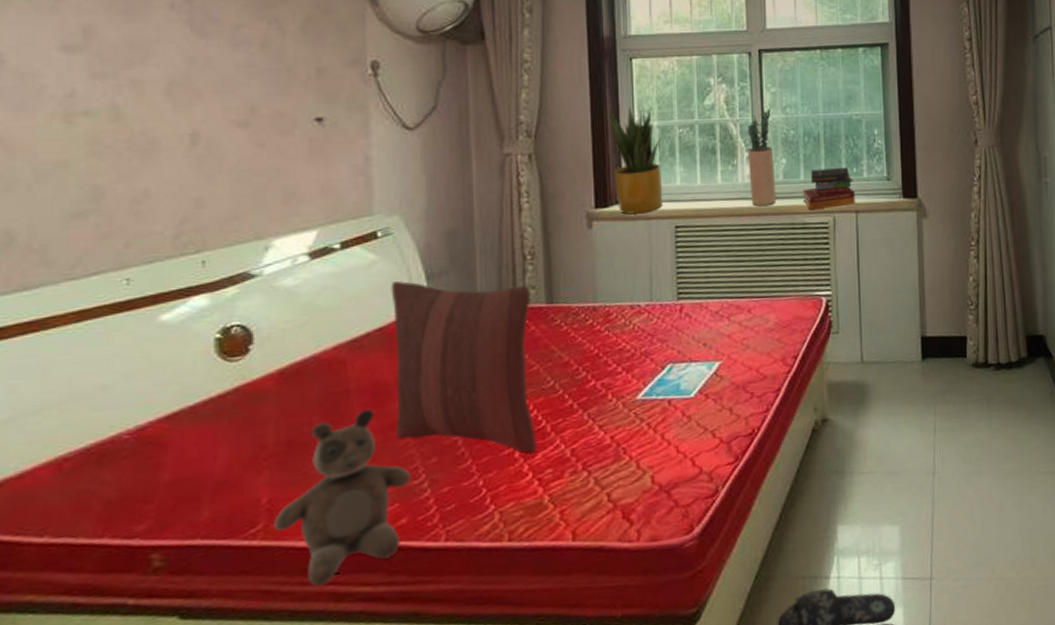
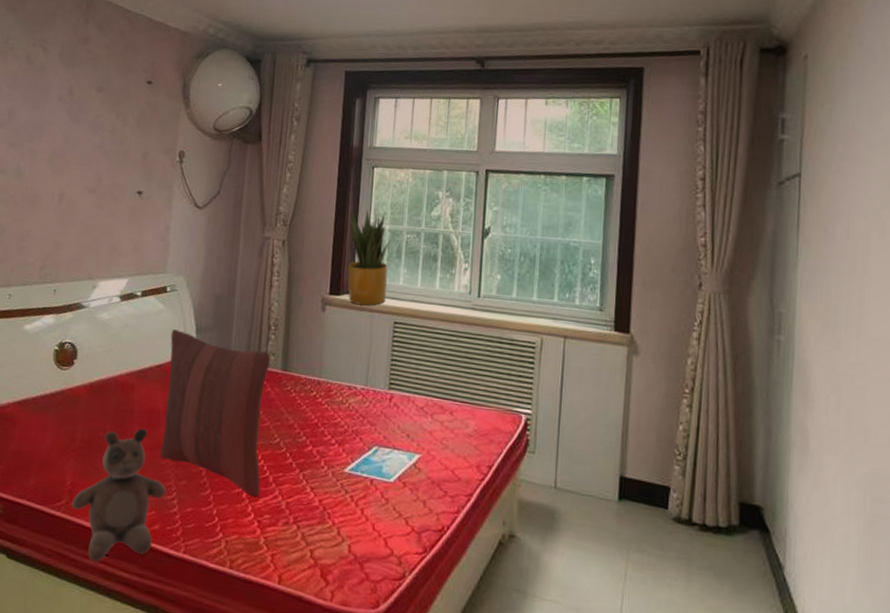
vase: present [747,110,776,207] -> none [464,226,490,318]
books: present [802,168,855,211] -> none [513,289,565,330]

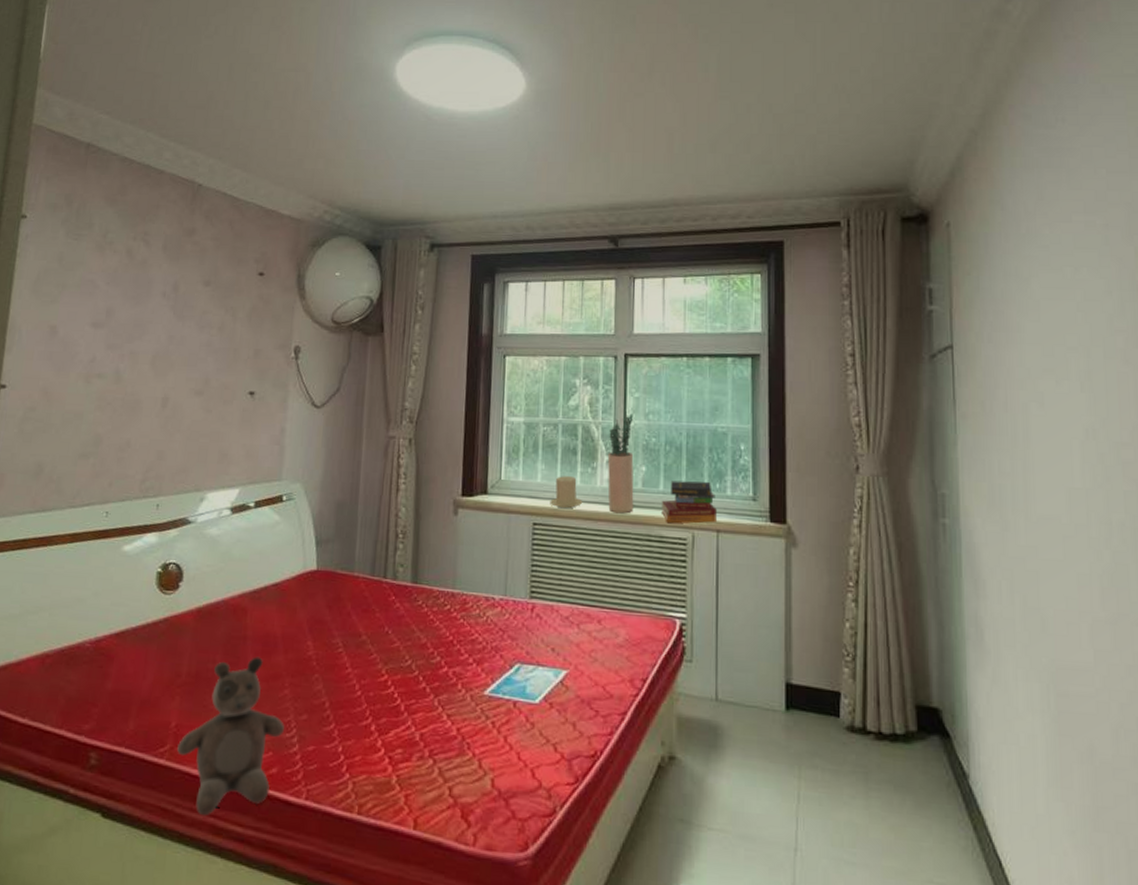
pillow: present [160,329,270,497] -> none [277,543,398,729]
planter: present [347,210,391,306] -> none [479,402,527,507]
candle: none [410,280,441,311] -> present [550,476,583,509]
vase: none [464,226,490,318] -> present [607,414,634,514]
books: none [513,289,565,330] -> present [661,480,717,524]

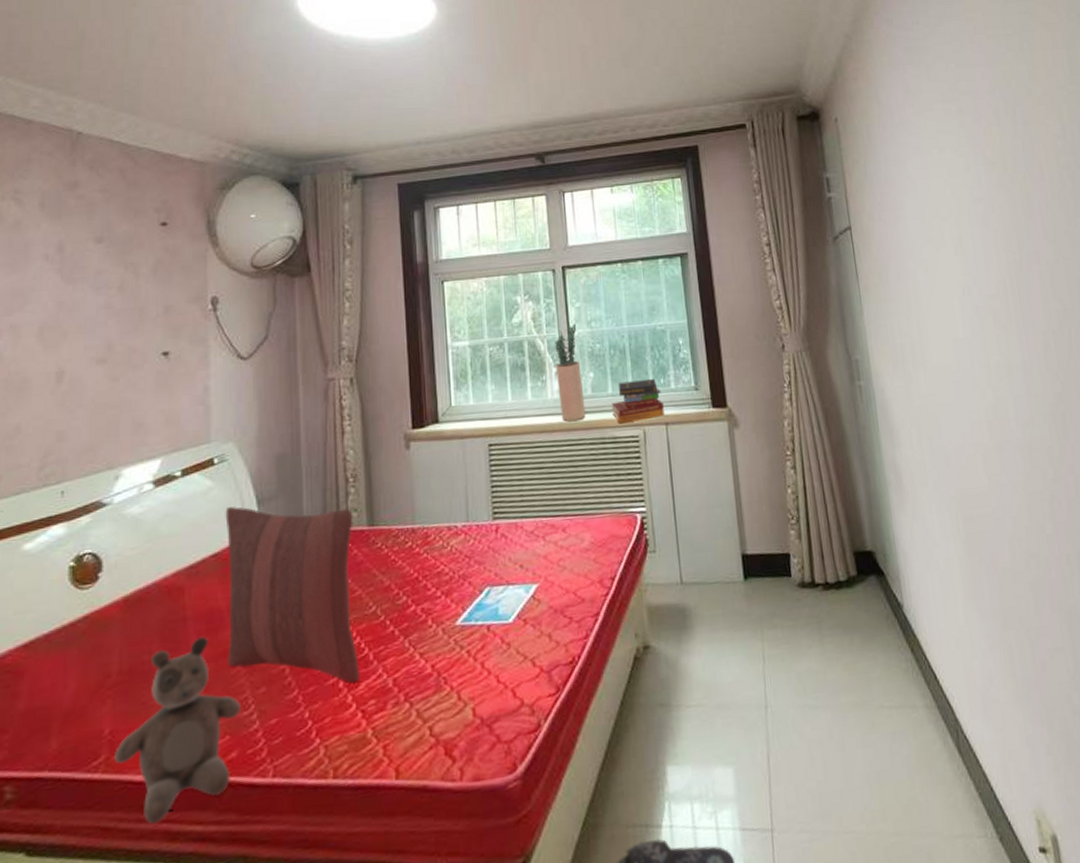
pillow: none [277,543,398,729] -> present [225,507,360,683]
candle: present [550,476,583,509] -> none [503,392,536,426]

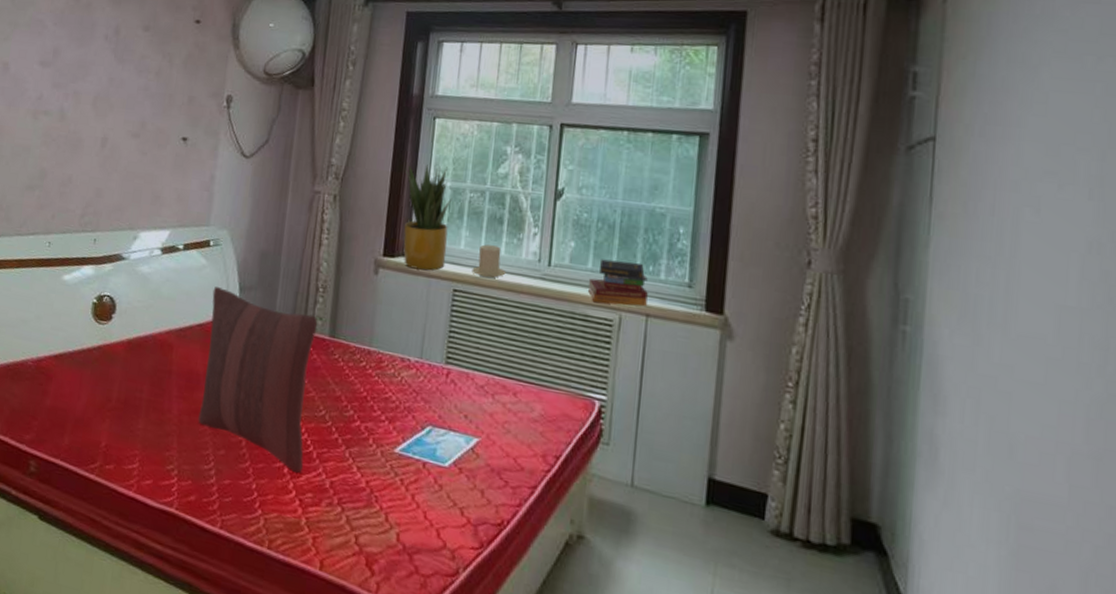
stuffed animal: present [115,636,241,825] -> none [106,391,203,531]
planter: none [422,327,477,434] -> present [403,164,453,271]
candle: none [503,392,536,426] -> present [472,244,506,279]
vase: present [555,325,586,422] -> none [532,187,563,289]

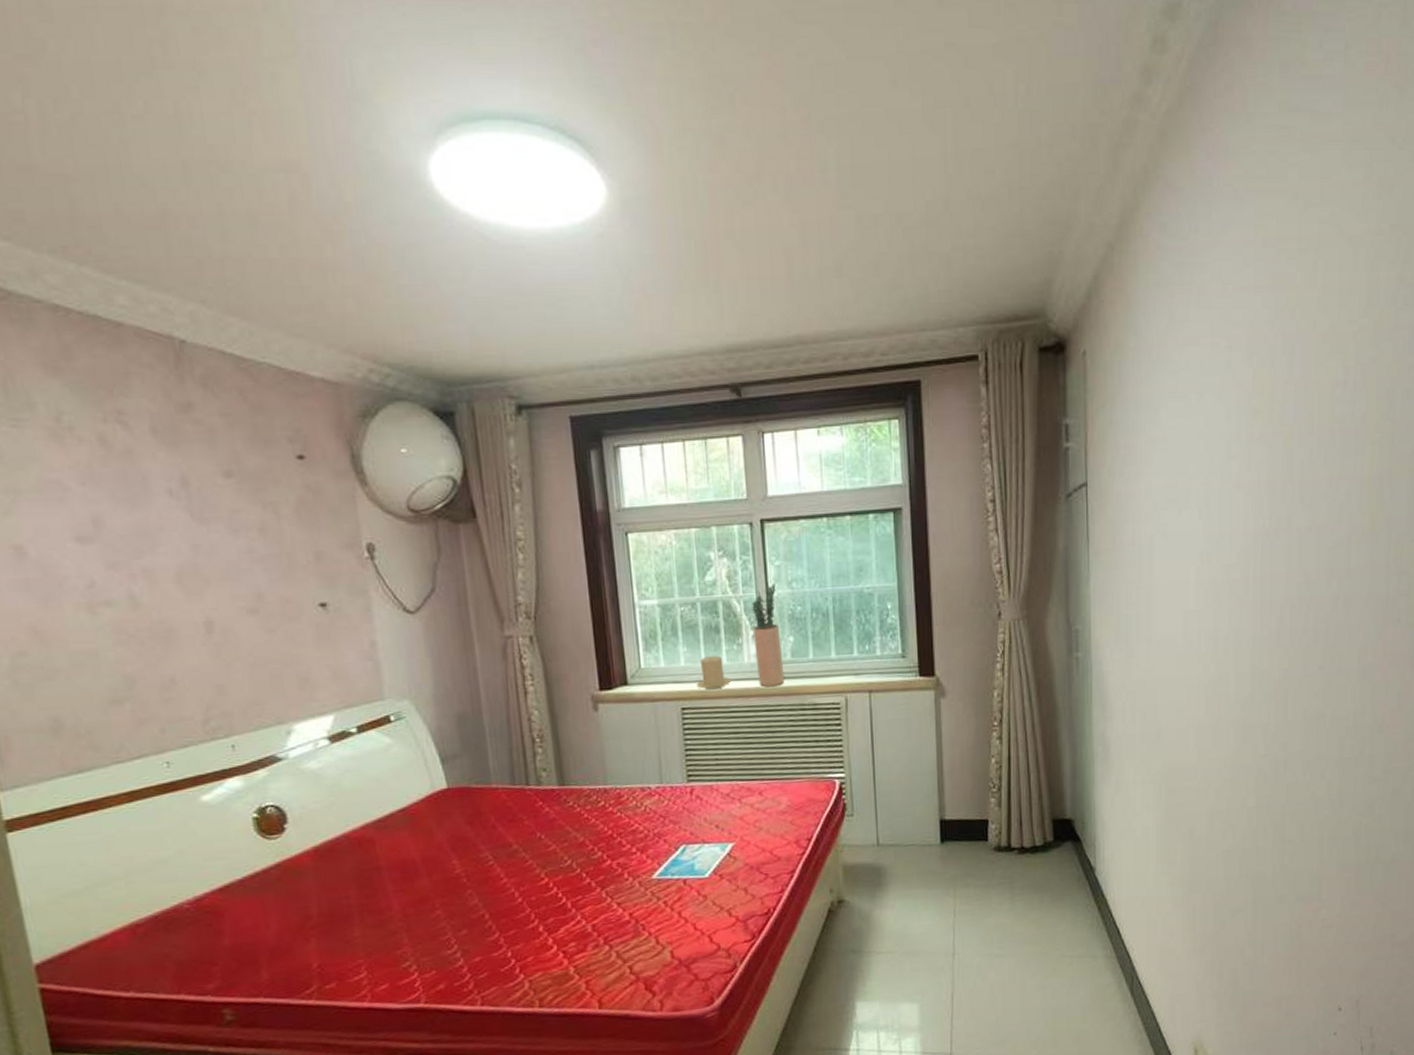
pillow: present [198,287,317,473] -> none [408,764,559,928]
planter: present [403,164,453,271] -> none [606,584,668,697]
vase: none [532,187,563,289] -> present [752,585,785,687]
books: present [588,259,648,307] -> none [812,645,868,691]

